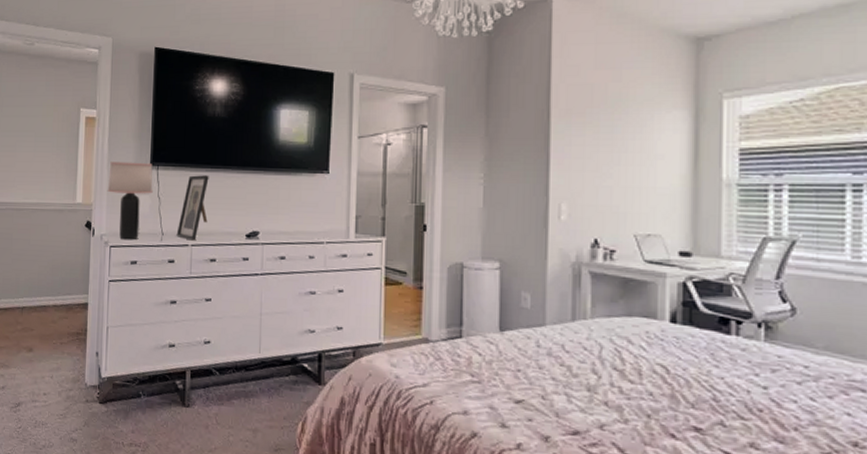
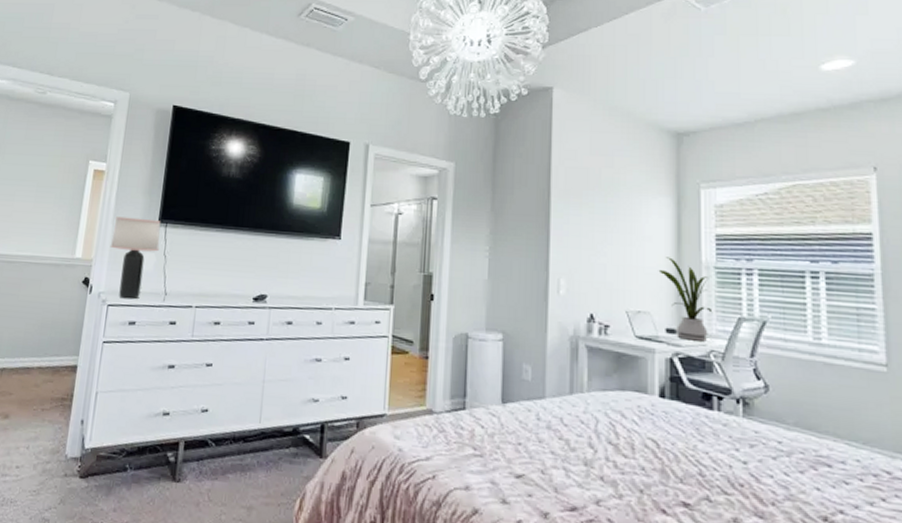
picture frame: present [176,175,209,241] -> none [180,234,219,302]
house plant: none [671,176,734,264] -> present [658,257,713,342]

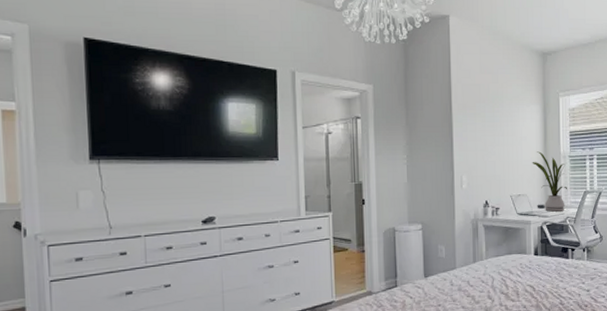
table lamp: present [110,216,161,300] -> none [38,156,95,238]

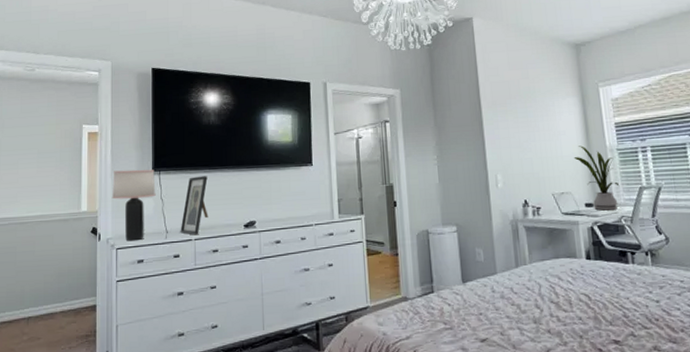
table lamp: none [38,156,95,238] -> present [111,169,156,242]
picture frame: none [126,167,160,231] -> present [180,176,208,235]

